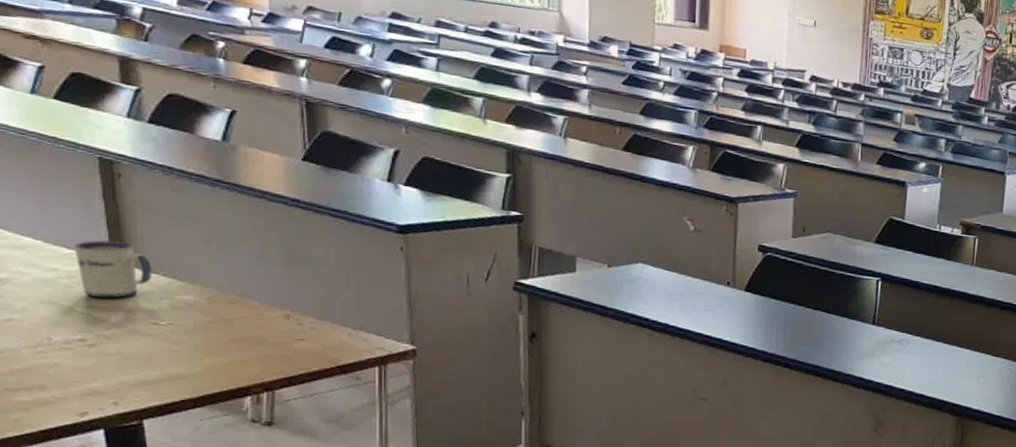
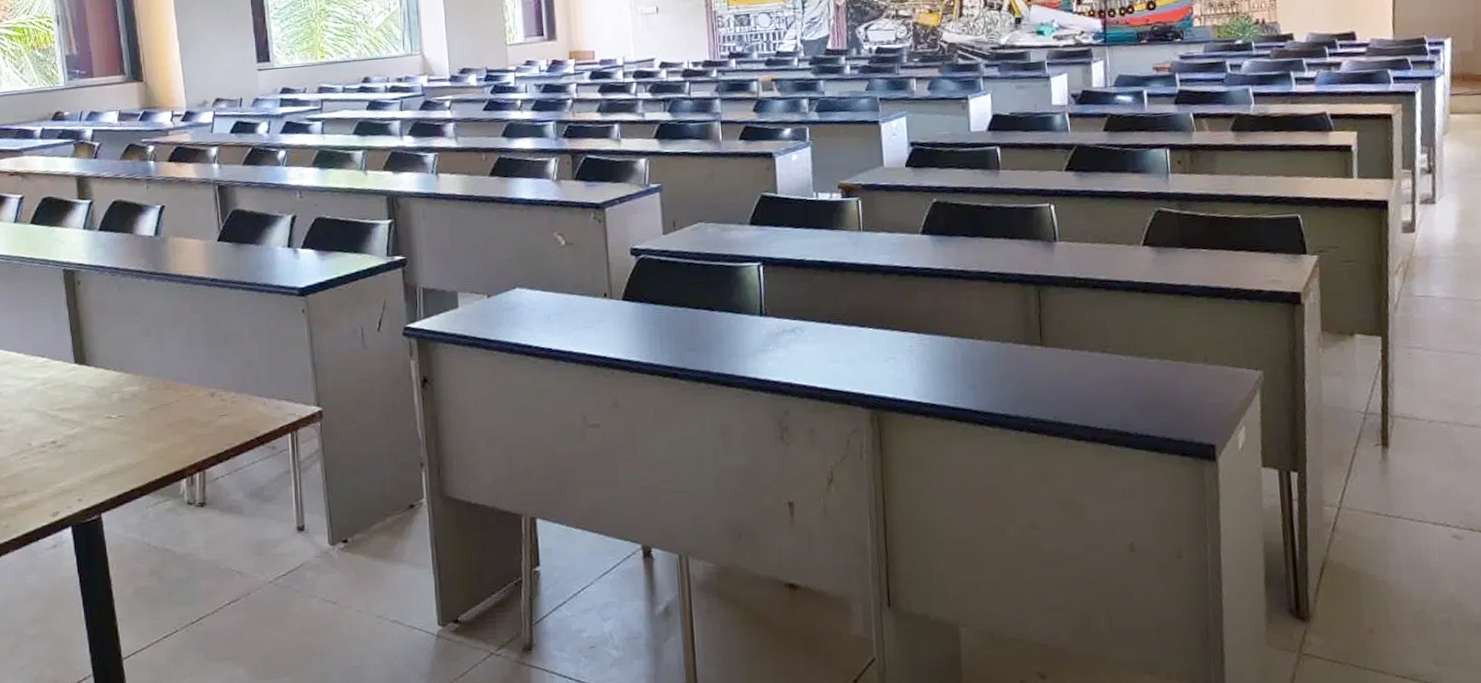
mug: present [74,239,152,298] -> none [47,344,105,400]

